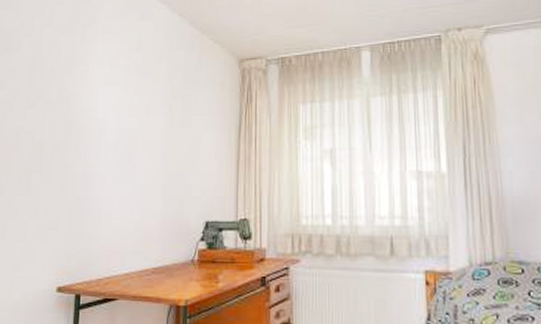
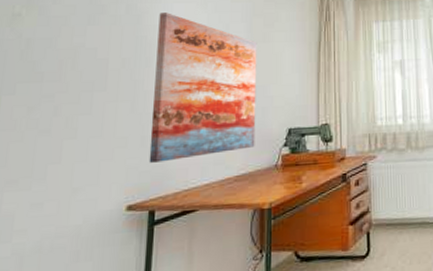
wall art: none [76,95,176,247] -> present [149,12,257,163]

